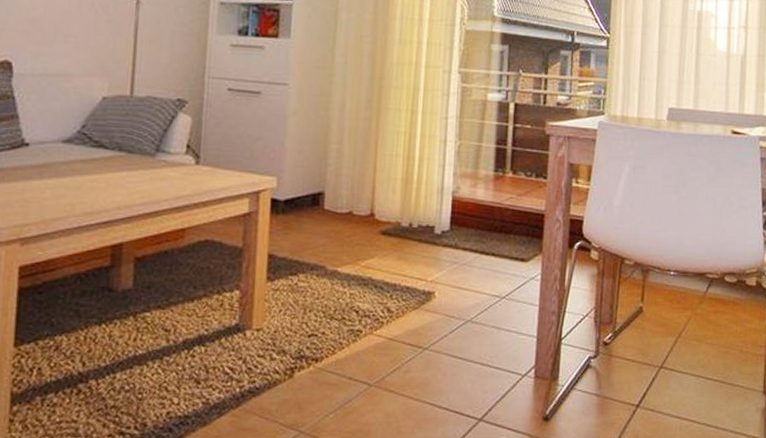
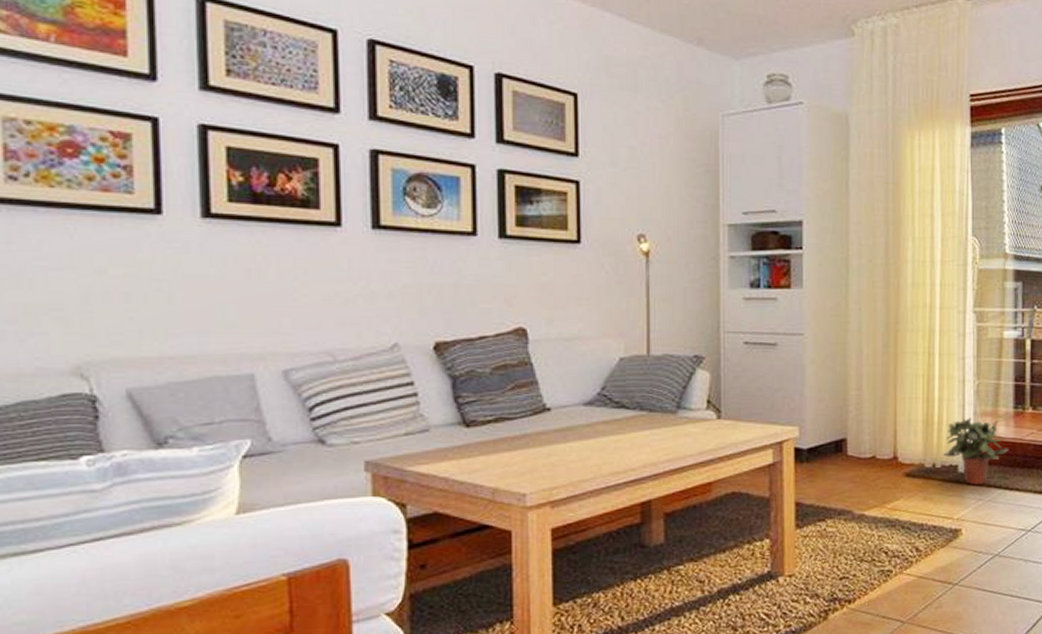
potted plant: none [421,178,487,247] -> present [943,418,1009,485]

